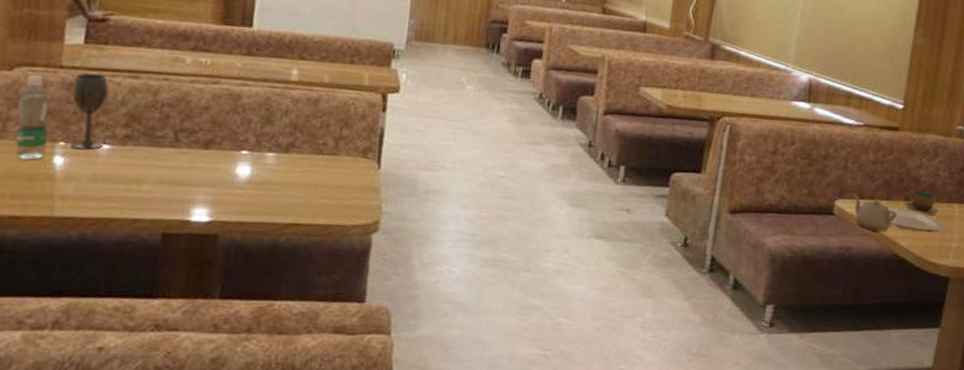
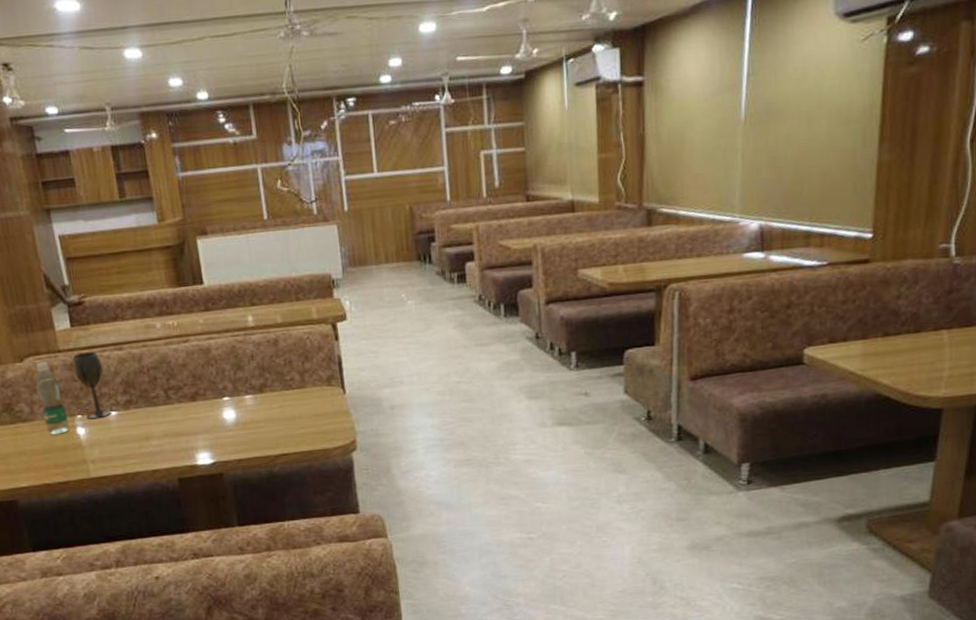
teapot: present [853,194,897,232] -> none [824,339,876,374]
plate: present [887,207,949,233] -> none [864,344,938,367]
cup: present [905,190,939,215] -> none [884,323,925,348]

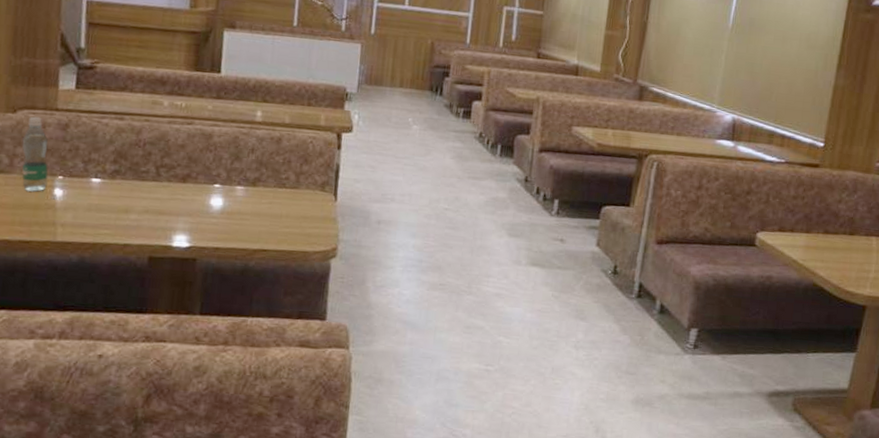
wine glass: present [73,351,112,419] -> none [67,115,99,183]

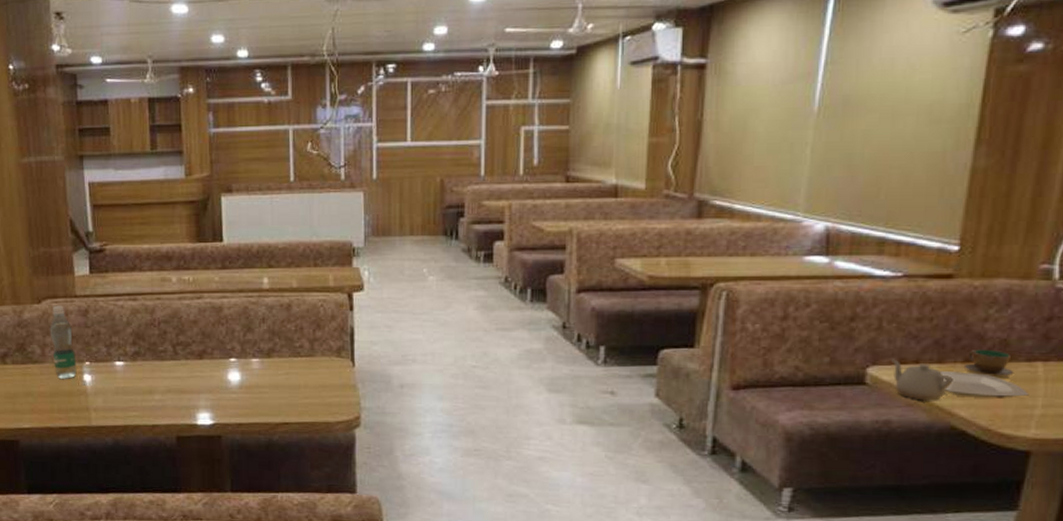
teapot: none [774,227,816,263] -> present [891,359,953,401]
plate: none [807,239,866,264] -> present [939,371,1029,399]
cup: none [824,223,857,248] -> present [965,349,1014,378]

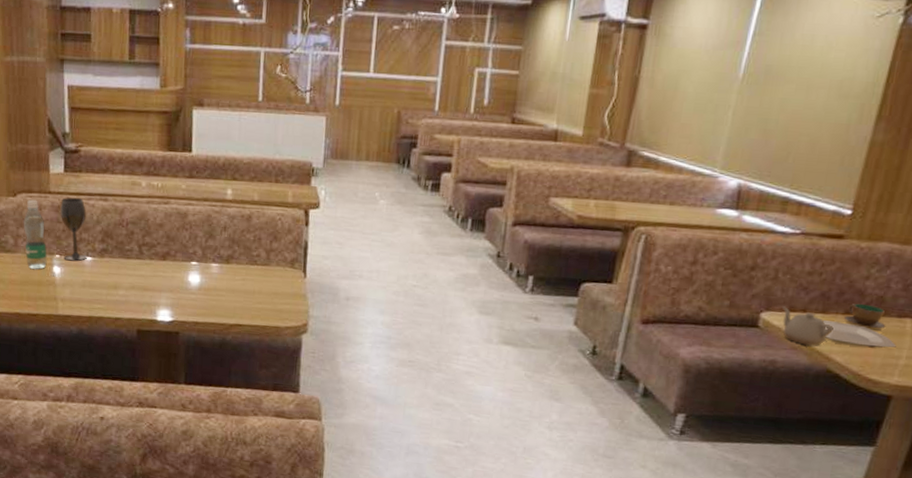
wine glass: none [87,299,120,367] -> present [60,197,88,261]

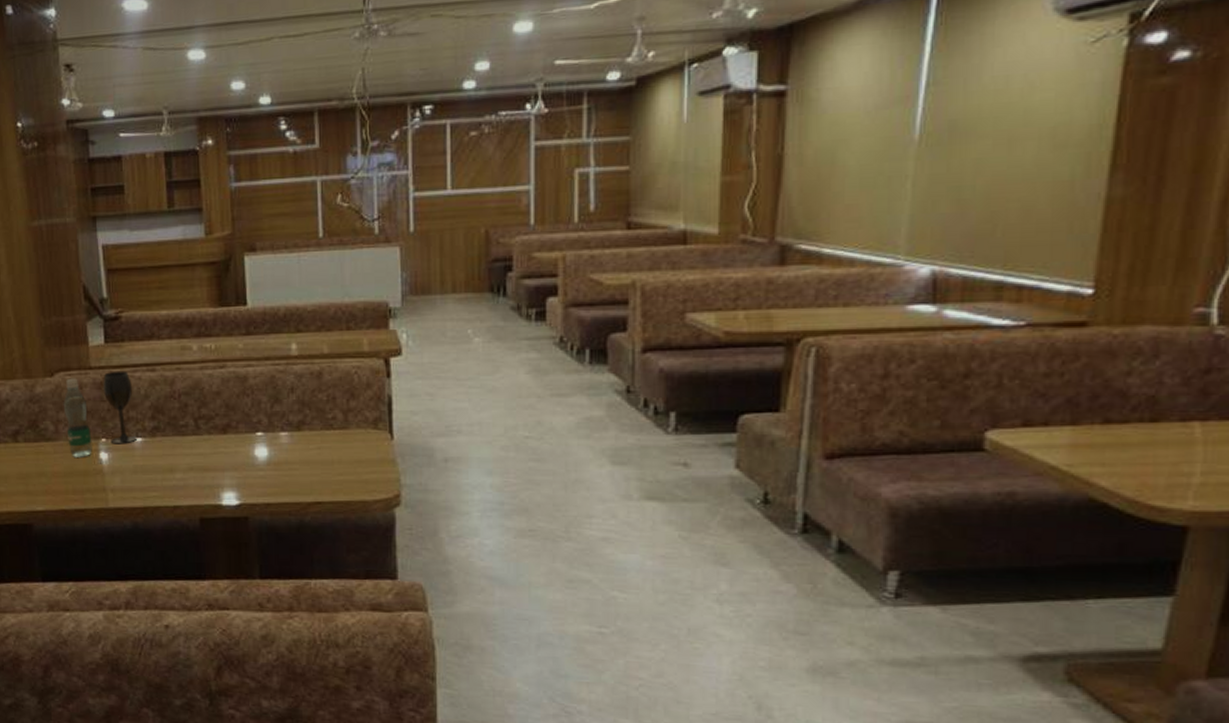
teapot: present [782,306,834,346] -> none [1015,421,1090,469]
plate: present [822,320,897,349] -> none [1073,434,1185,465]
cup: present [844,303,886,330] -> none [1104,407,1165,441]

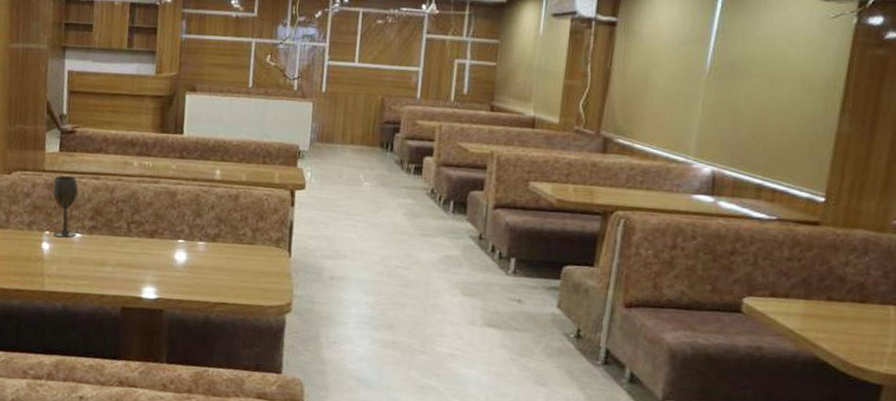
bottle: present [63,378,92,457] -> none [16,177,37,245]

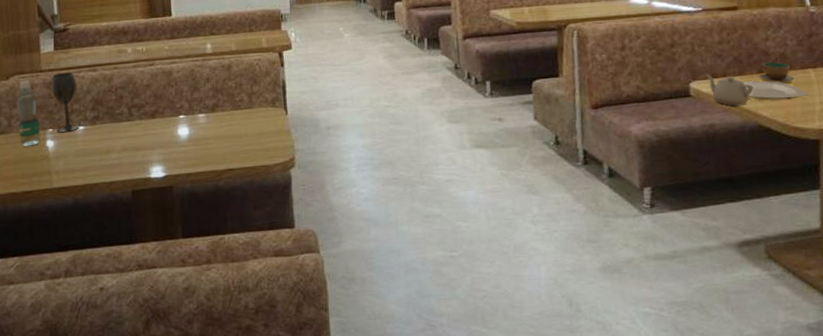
bottle: none [16,177,37,245] -> present [16,80,40,147]
teapot: none [764,292,817,333] -> present [706,74,753,106]
plate: none [805,306,882,336] -> present [742,80,809,101]
cup: none [827,289,870,317] -> present [759,61,795,84]

